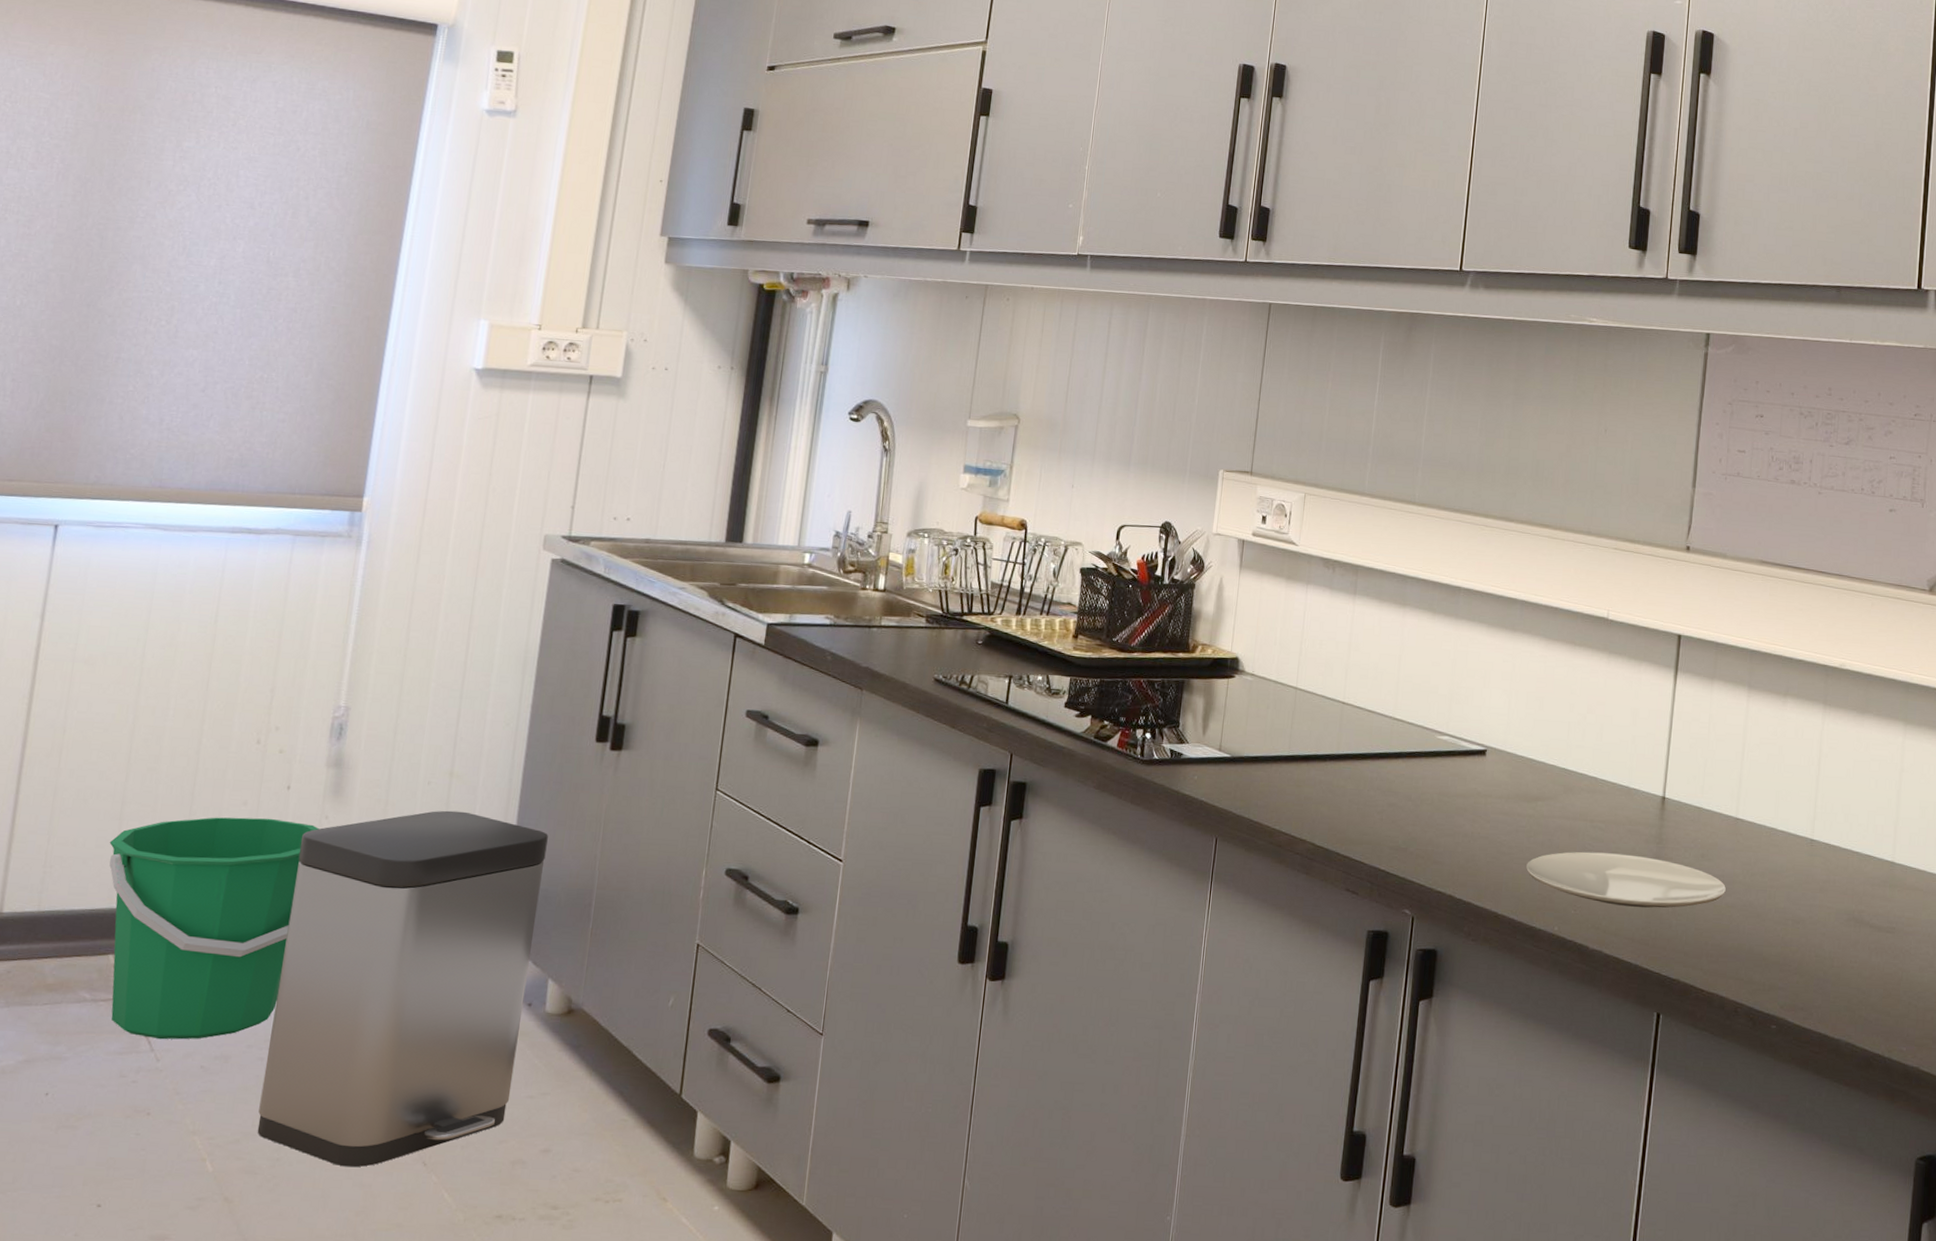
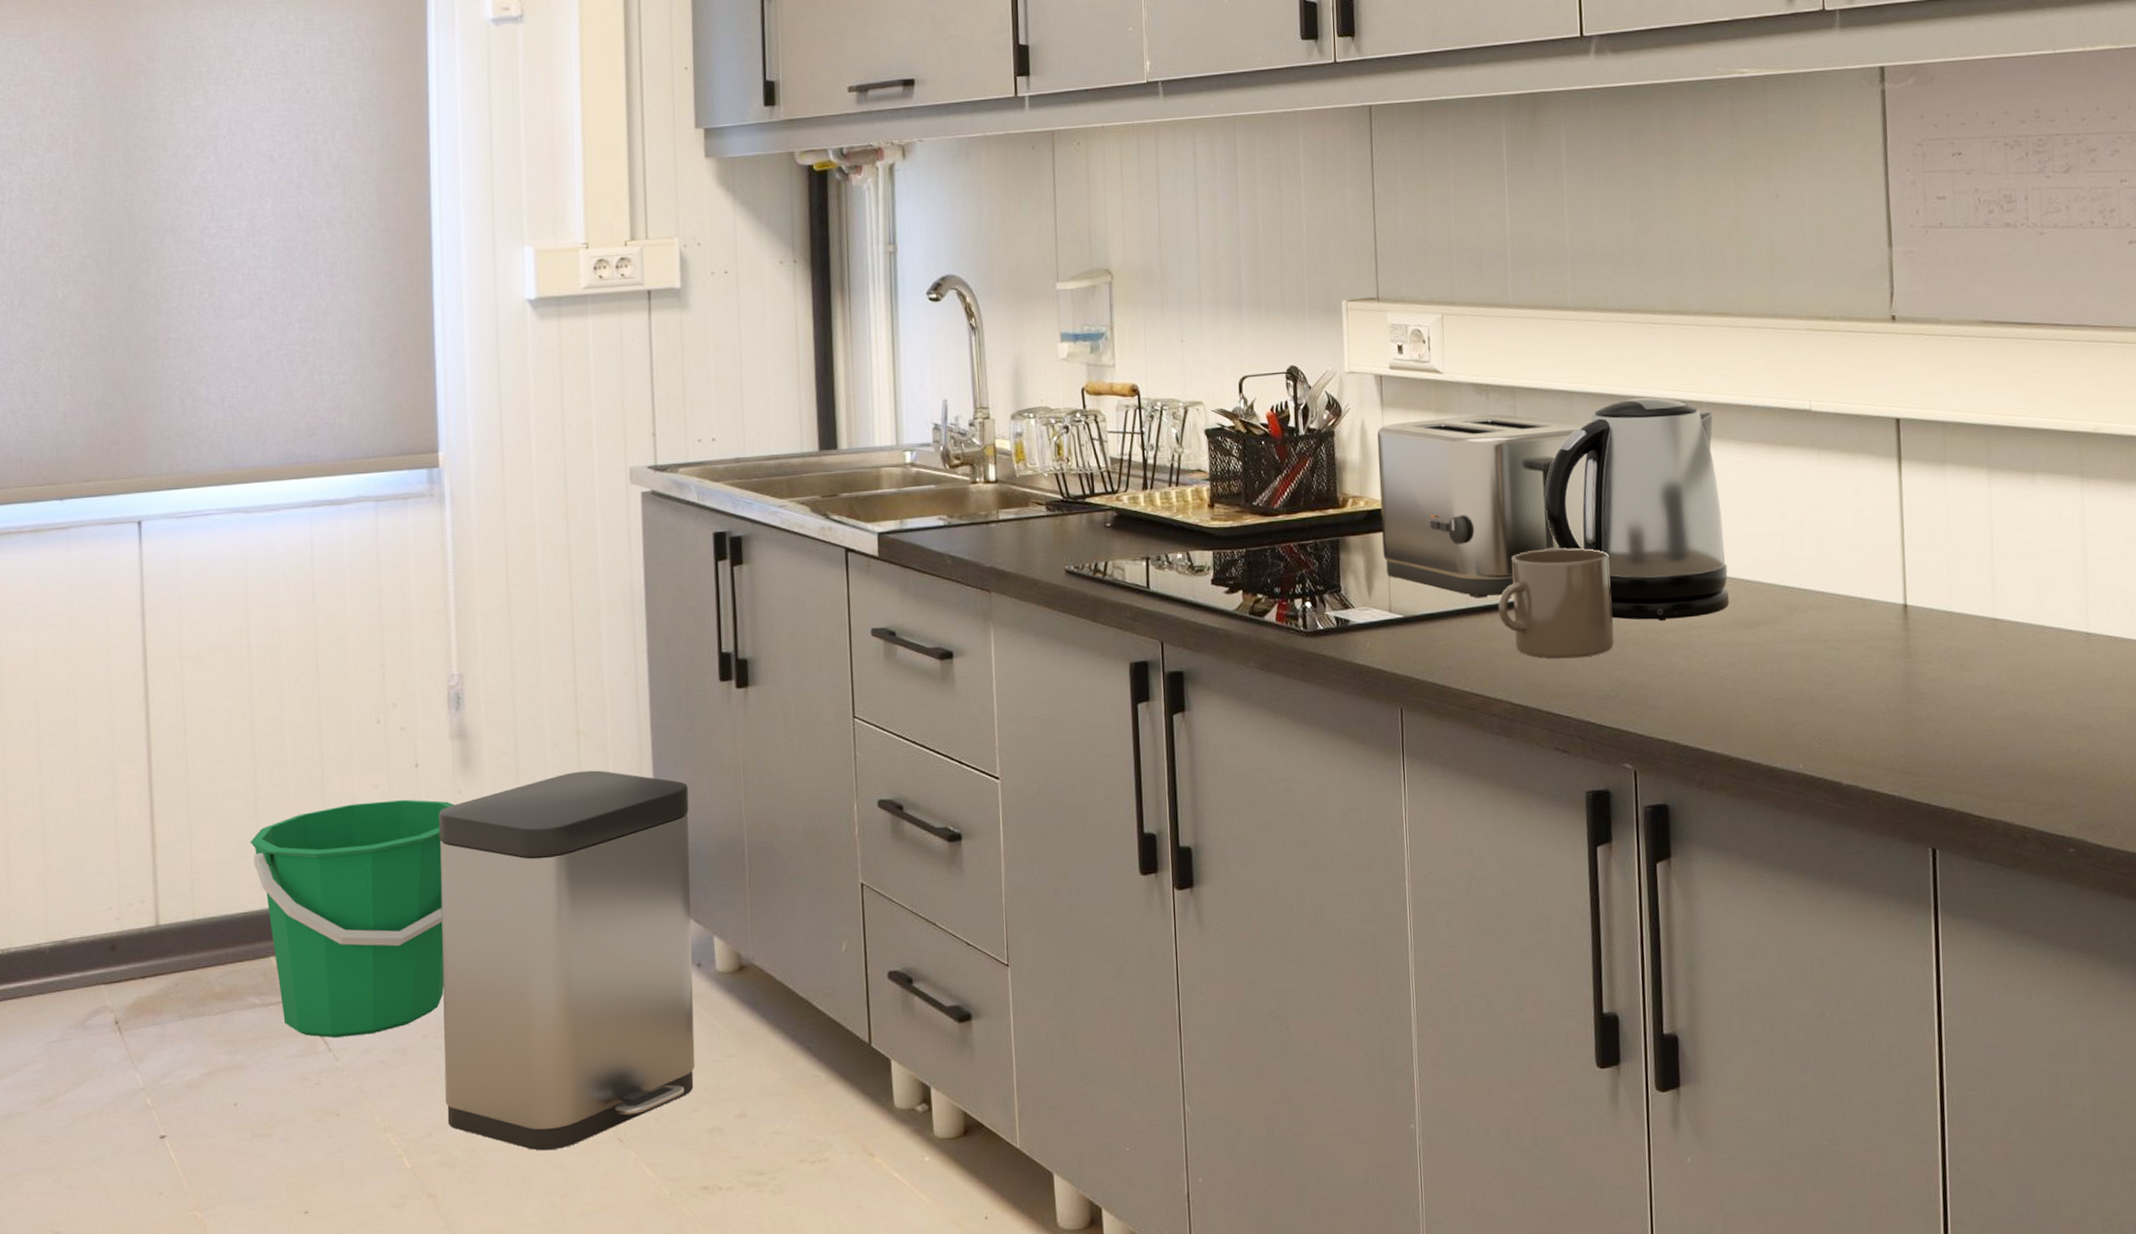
toaster: none [1221,583,1416,748] -> present [1377,414,1587,599]
mug: none [1315,711,1419,811] -> present [1498,547,1614,659]
kettle: none [1369,589,1525,787] -> present [1545,397,1730,621]
plate: present [1526,851,1726,908] -> none [1757,674,1993,734]

